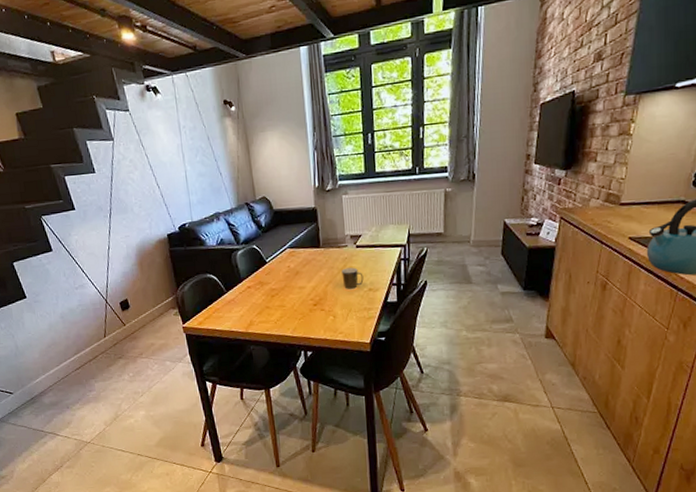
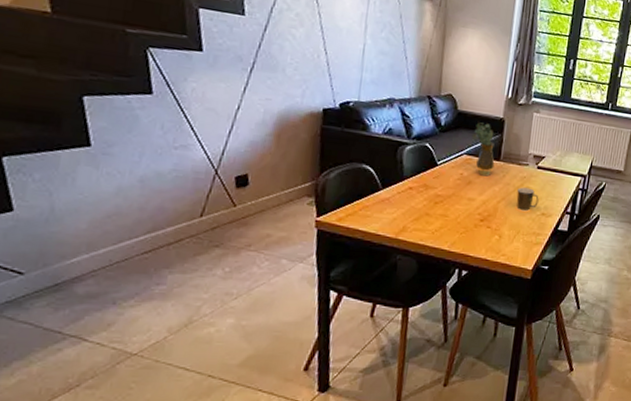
vase: none [292,215,316,265] -> present [475,121,495,177]

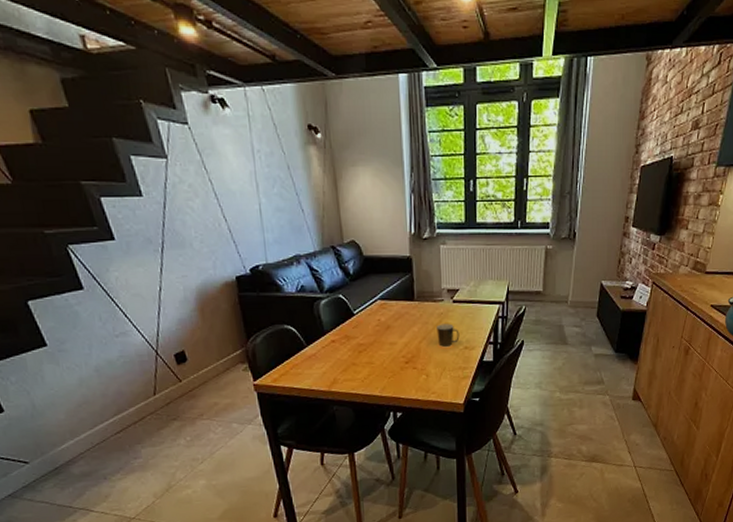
vase: present [475,121,495,177] -> none [384,263,410,319]

